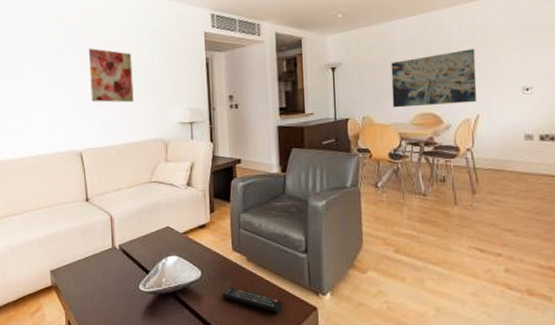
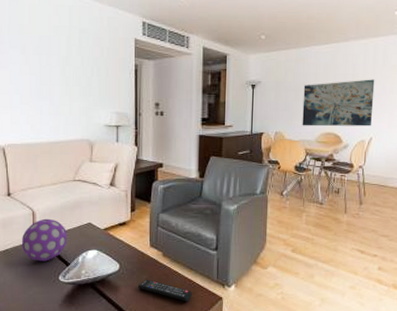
wall art: present [88,48,134,103] -> none [14,43,61,102]
decorative ball: none [101,223,146,269] -> present [22,218,68,261]

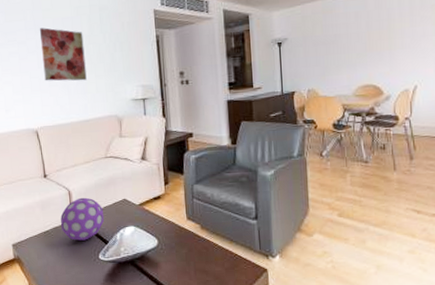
wall art: none [14,43,61,102] -> present [39,27,87,81]
remote control: present [138,279,192,302] -> none [179,253,235,276]
wall art: present [302,79,375,127] -> none [334,22,415,81]

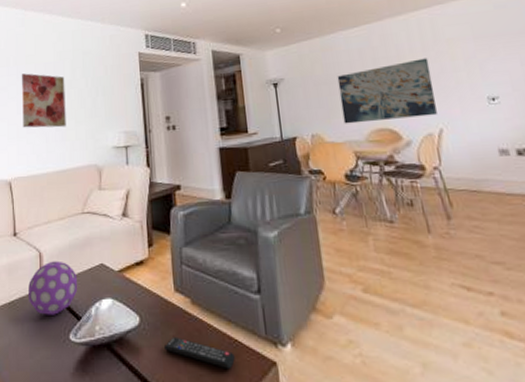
remote control: none [179,253,235,276] -> present [165,336,235,370]
wall art: none [334,22,415,81] -> present [337,58,437,124]

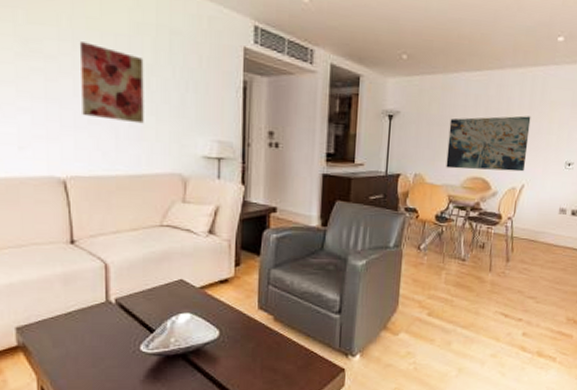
decorative ball: present [28,260,78,315] -> none [91,273,152,327]
remote control: present [165,336,235,370] -> none [243,348,309,375]

